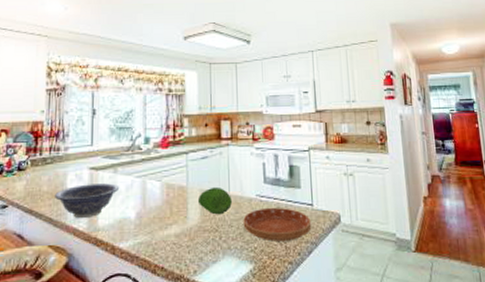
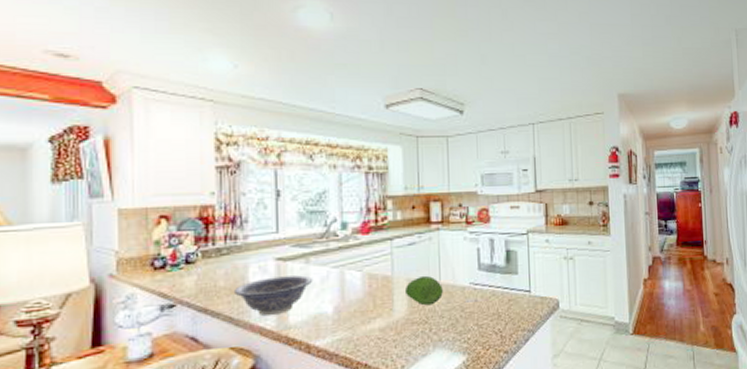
saucer: present [243,208,312,242] -> none [455,295,529,331]

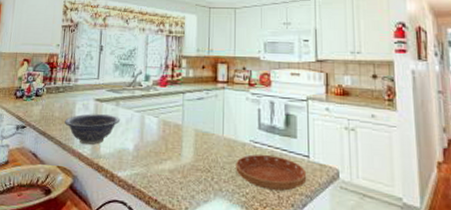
fruit: present [404,275,443,306] -> none [192,128,225,156]
saucer: none [455,295,529,331] -> present [236,154,307,191]

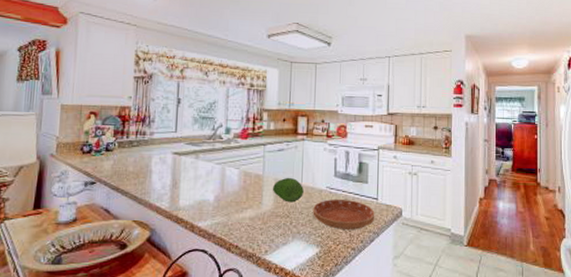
decorative bowl: present [63,114,121,145] -> none [139,167,201,199]
fruit: none [192,128,225,156] -> present [272,177,304,203]

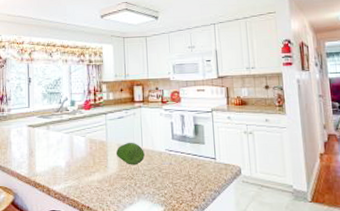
saucer: present [313,200,375,230] -> none [154,161,215,189]

